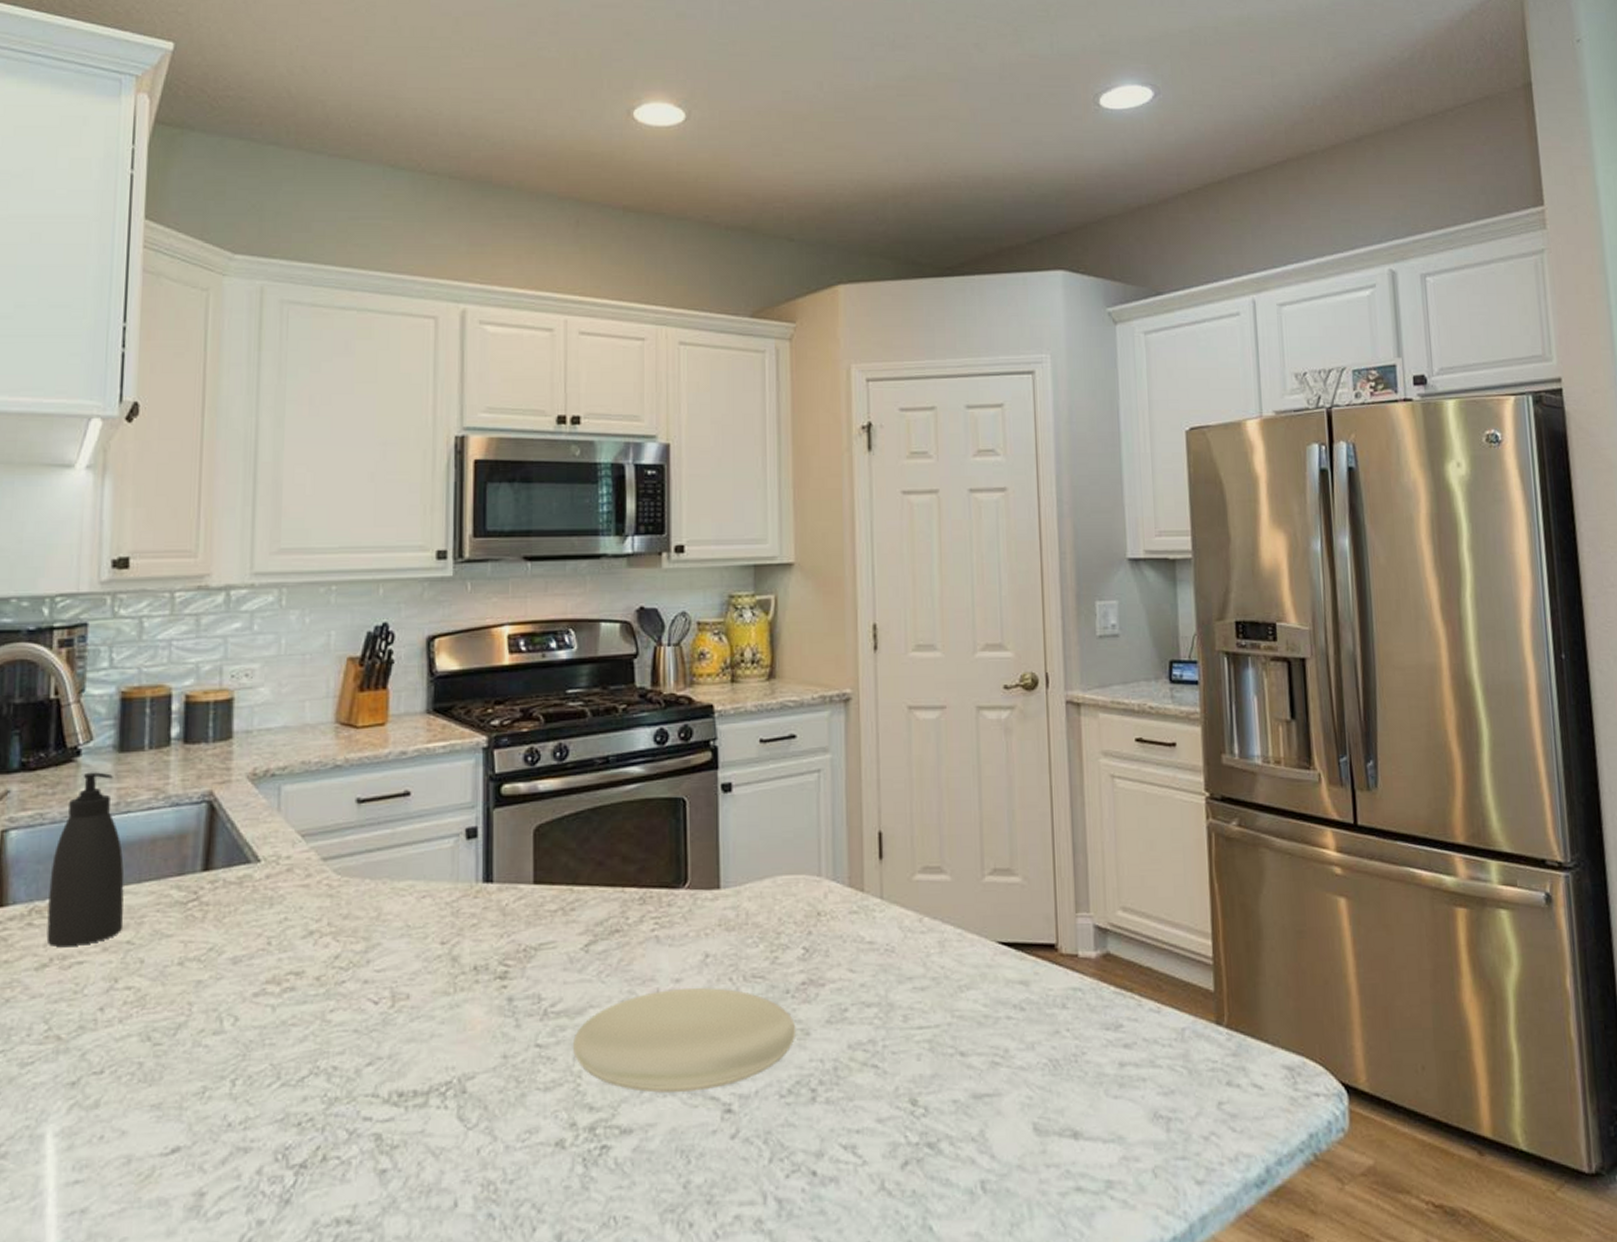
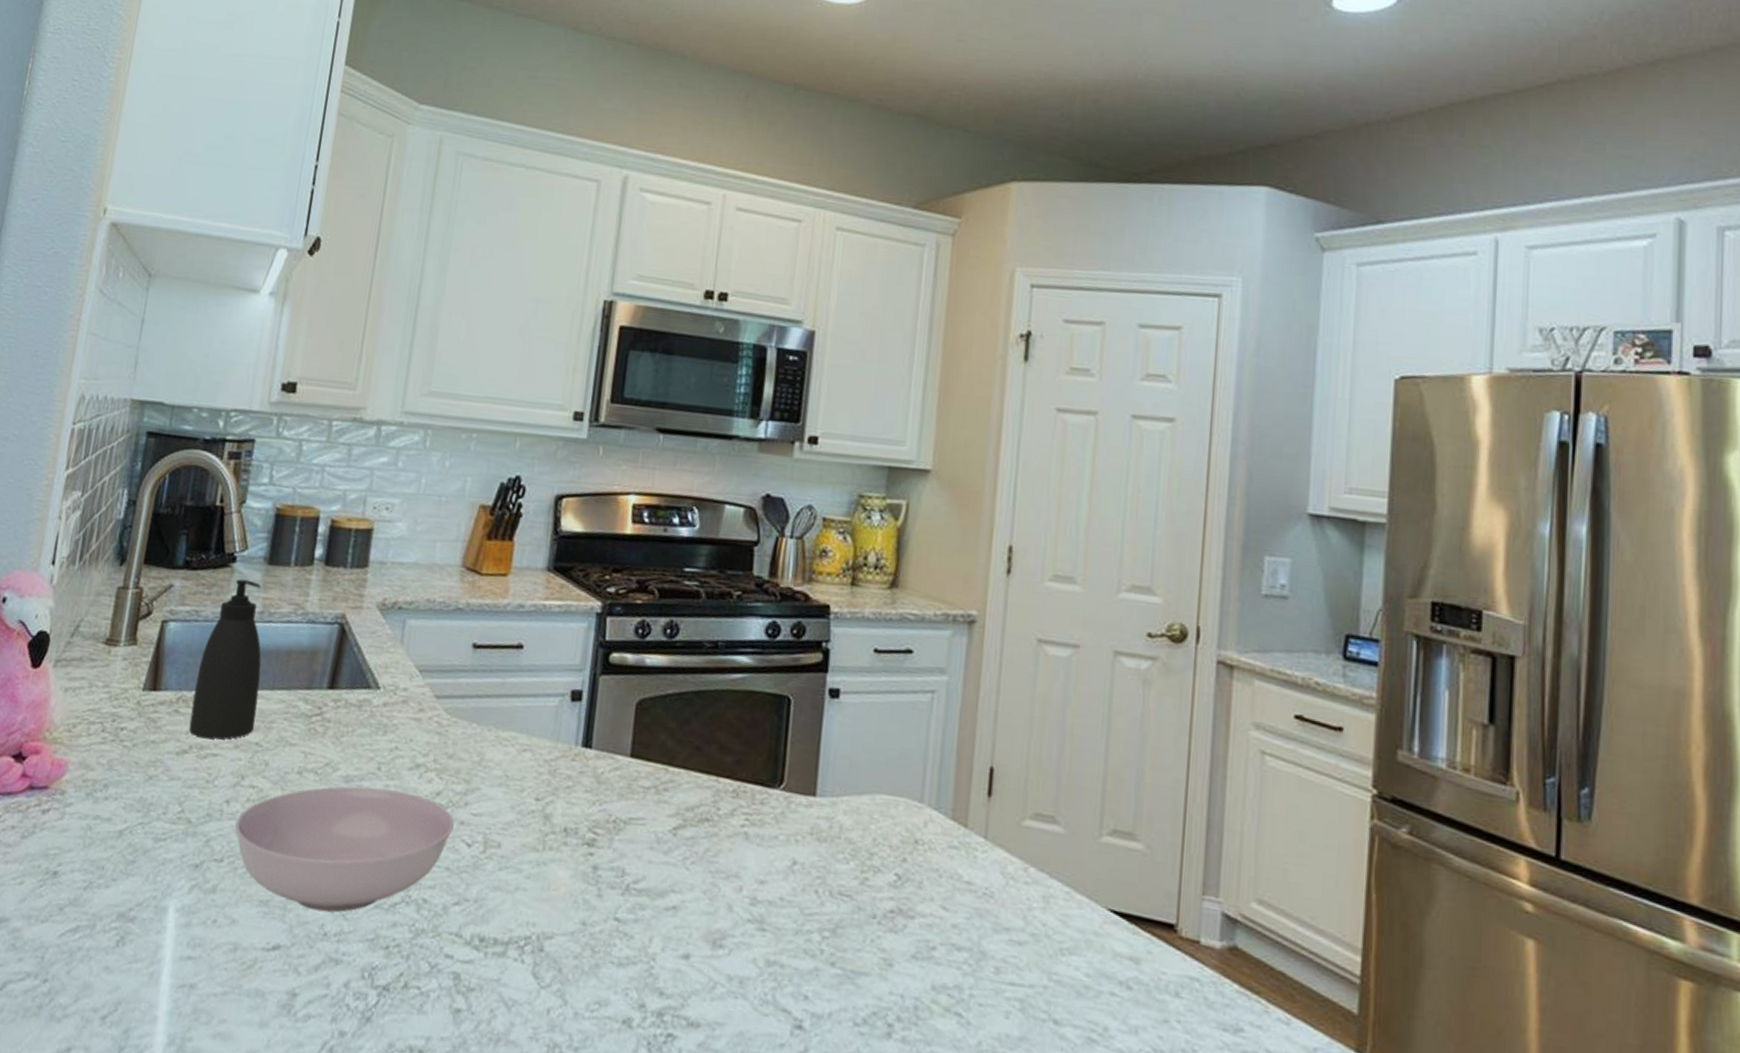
bowl: none [112,962,357,1103] -> present [234,786,454,913]
plate: present [573,988,796,1093] -> none [650,889,879,1001]

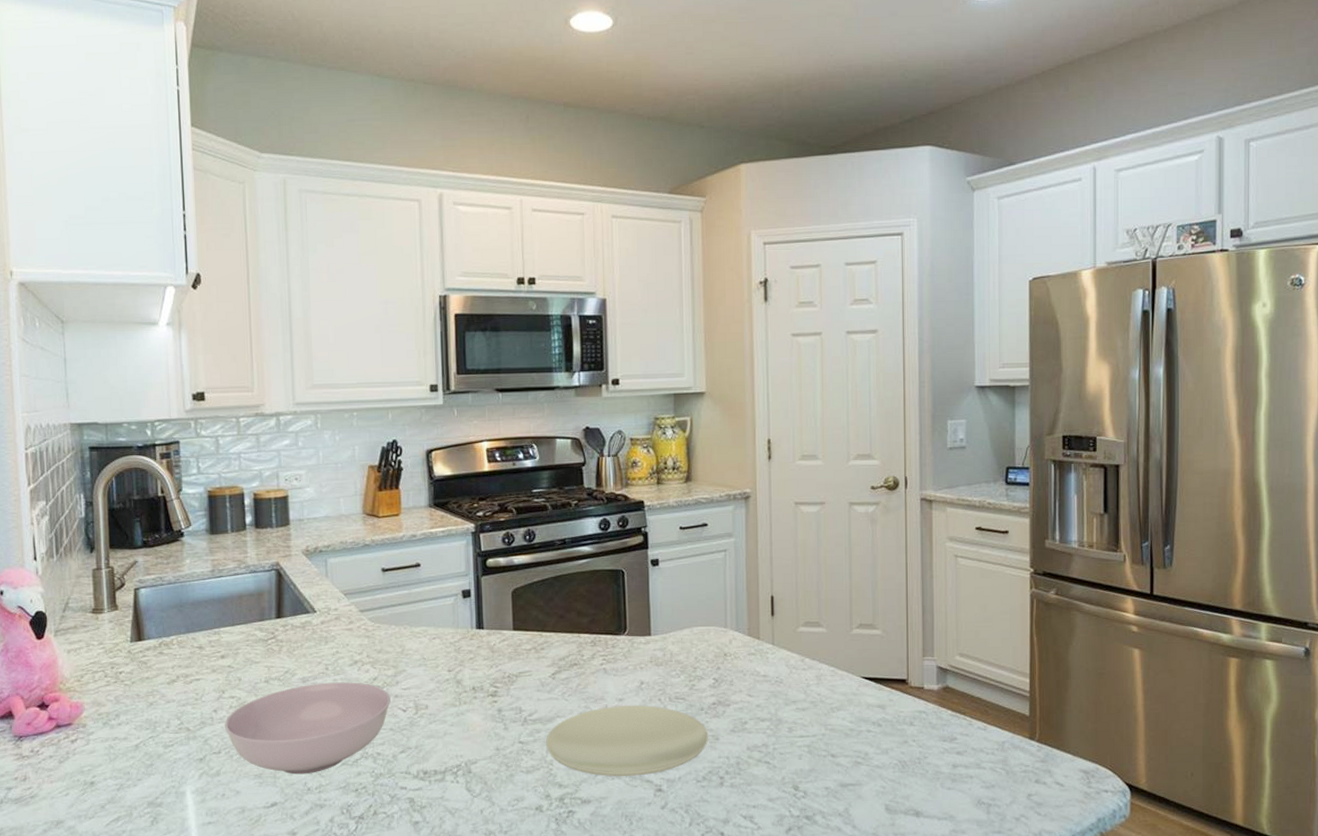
soap dispenser: present [189,578,262,739] -> none [171,548,224,668]
plate: none [650,889,879,1001] -> present [546,705,709,776]

